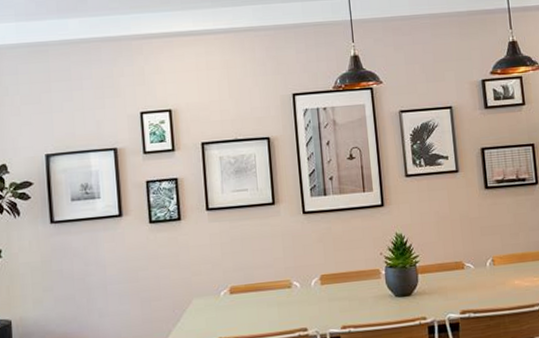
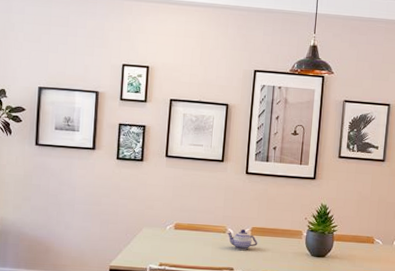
teapot: none [292,278,331,305] -> present [227,228,258,250]

